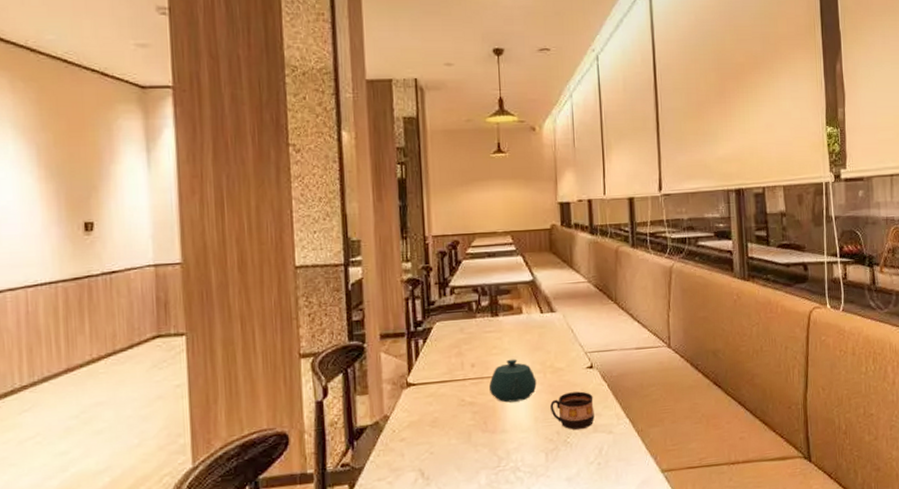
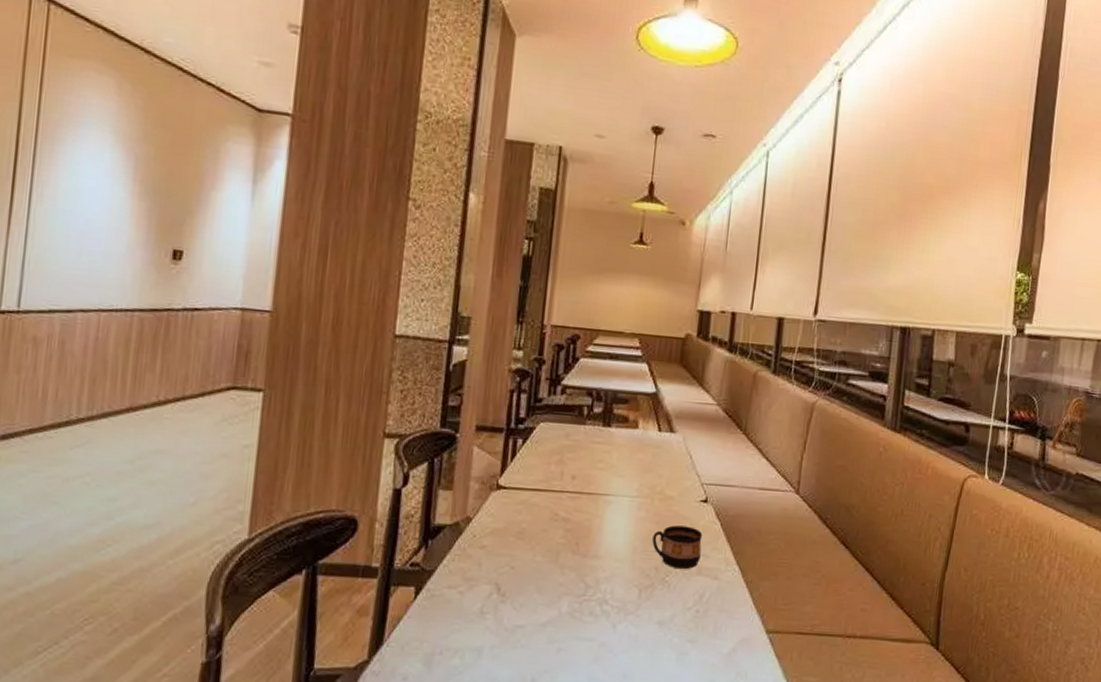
teapot: present [489,359,537,403] -> none [588,477,642,526]

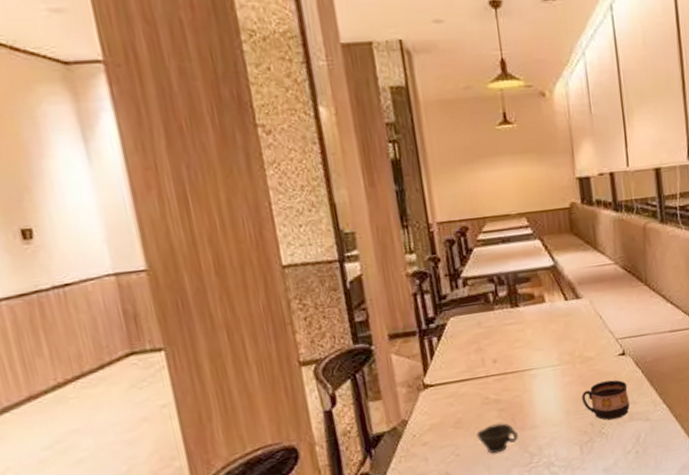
cup: none [536,544,579,576] -> present [476,423,518,454]

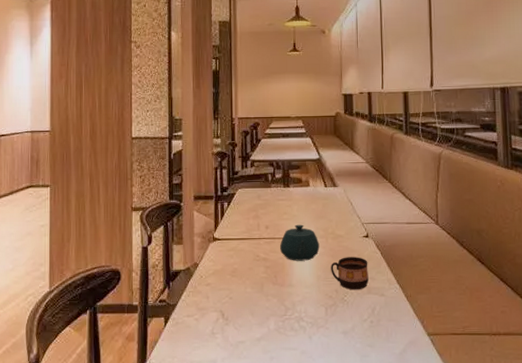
cup: present [476,423,518,454] -> none [247,278,278,302]
teapot: none [514,351,566,398] -> present [280,224,320,261]

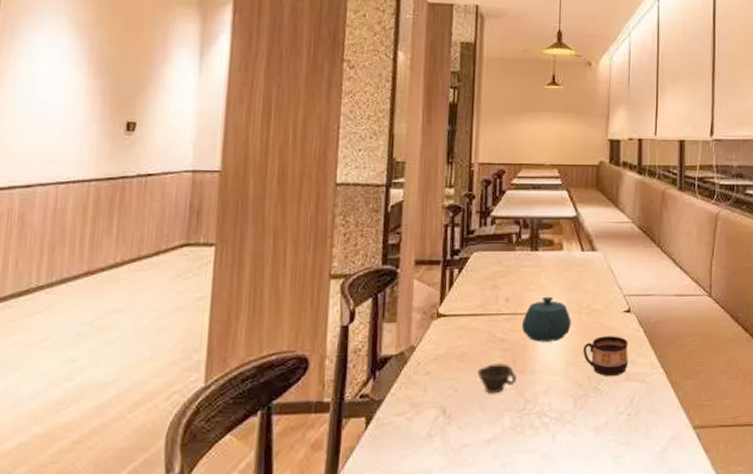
cup: none [247,278,278,302] -> present [477,363,517,394]

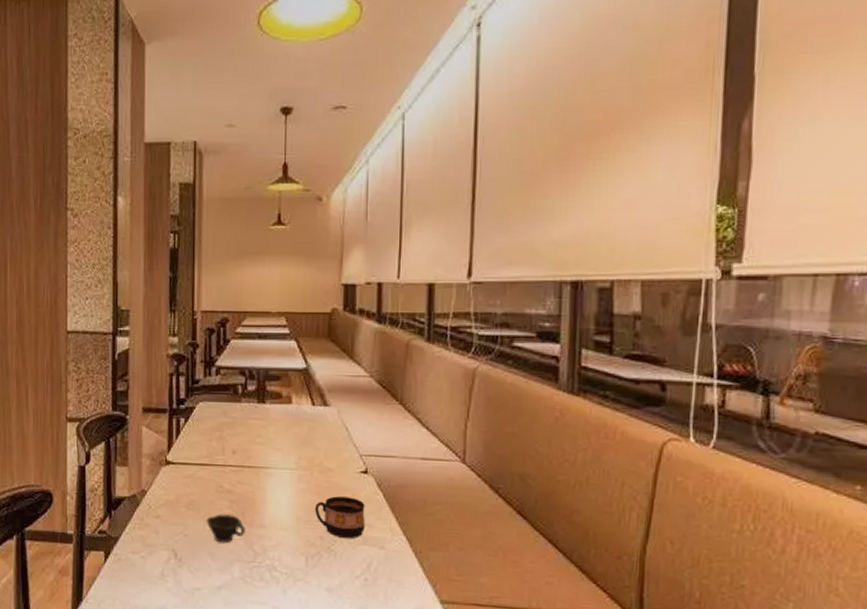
teapot: present [522,296,571,342] -> none [250,451,302,498]

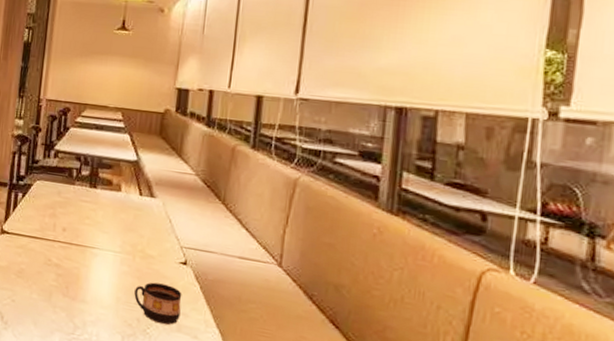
cup: present [206,514,245,544] -> none [32,285,68,313]

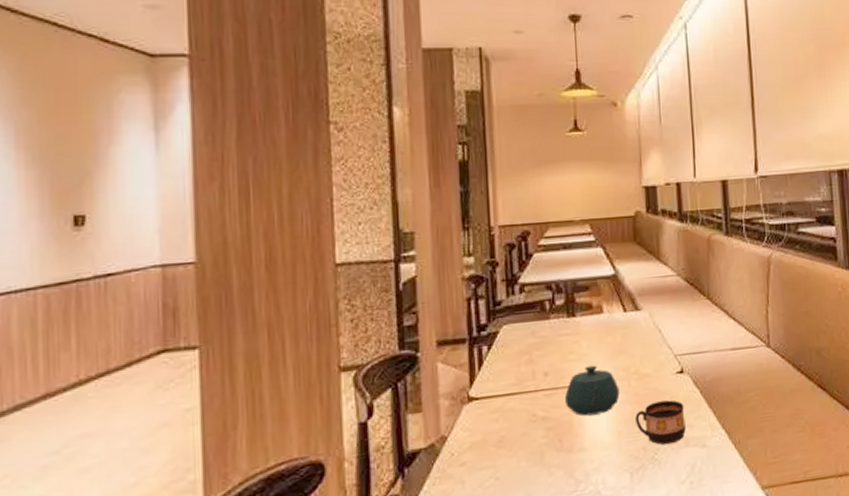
teapot: none [76,233,125,278] -> present [565,365,620,416]

